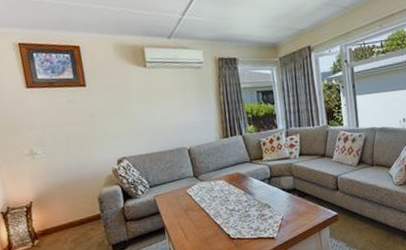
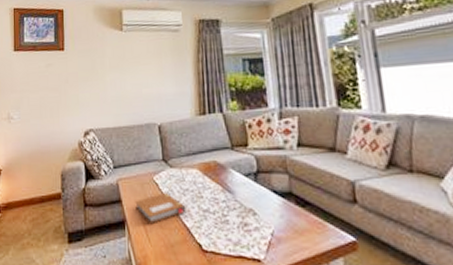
notebook: none [172,201,216,226] -> present [135,193,186,223]

